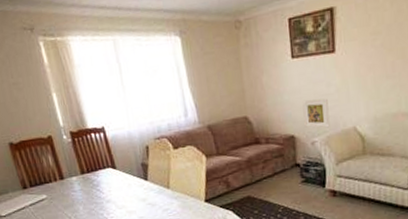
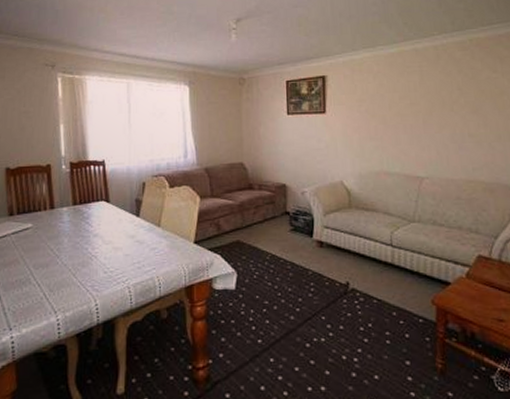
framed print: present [302,98,330,128] -> none [295,152,319,180]

